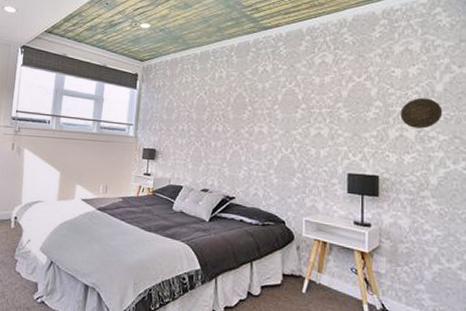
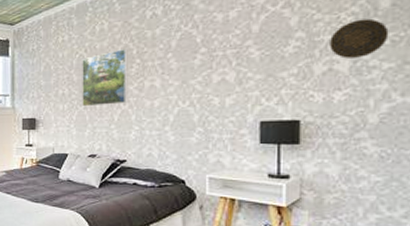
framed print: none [199,96,242,145] -> present [82,49,128,107]

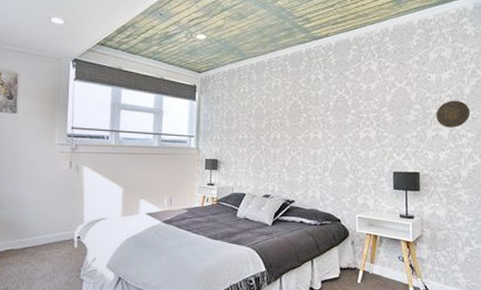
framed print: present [82,49,128,107] -> none [259,104,297,152]

